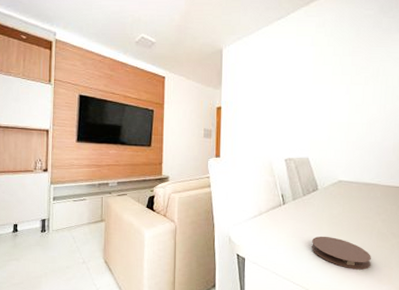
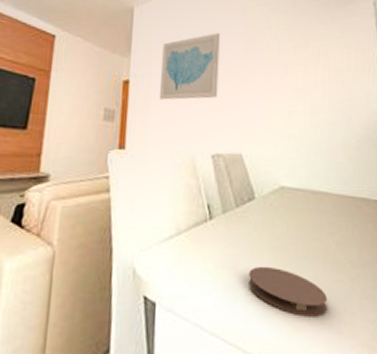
wall art: none [245,64,292,120] -> present [160,33,220,100]

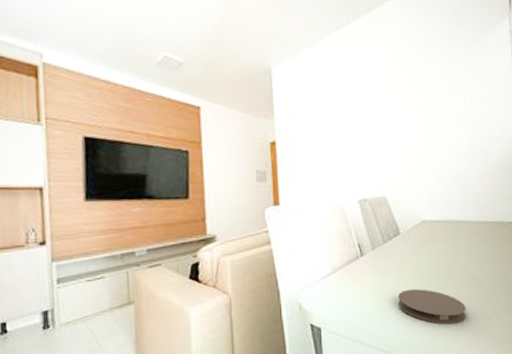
wall art: present [160,33,220,100] -> none [304,83,360,156]

